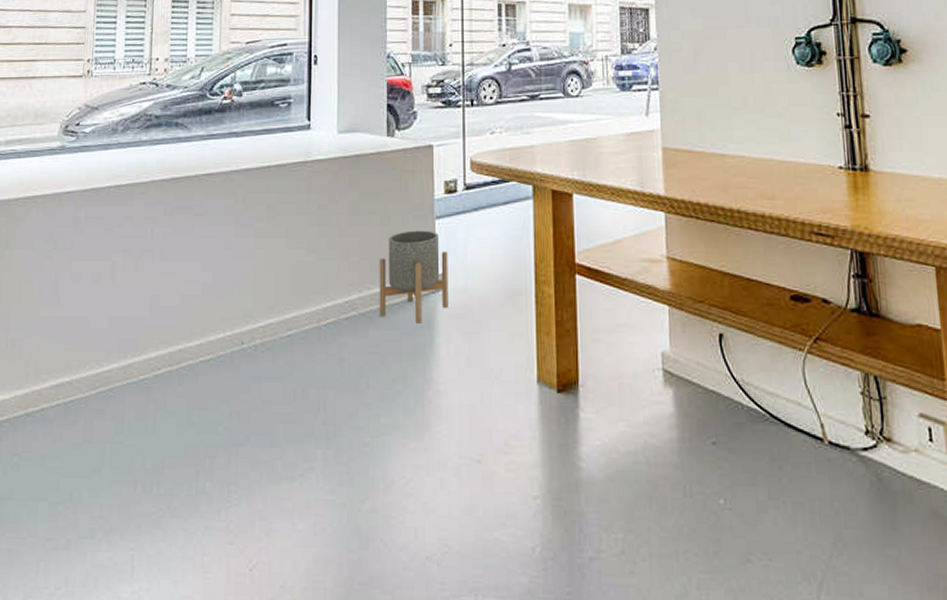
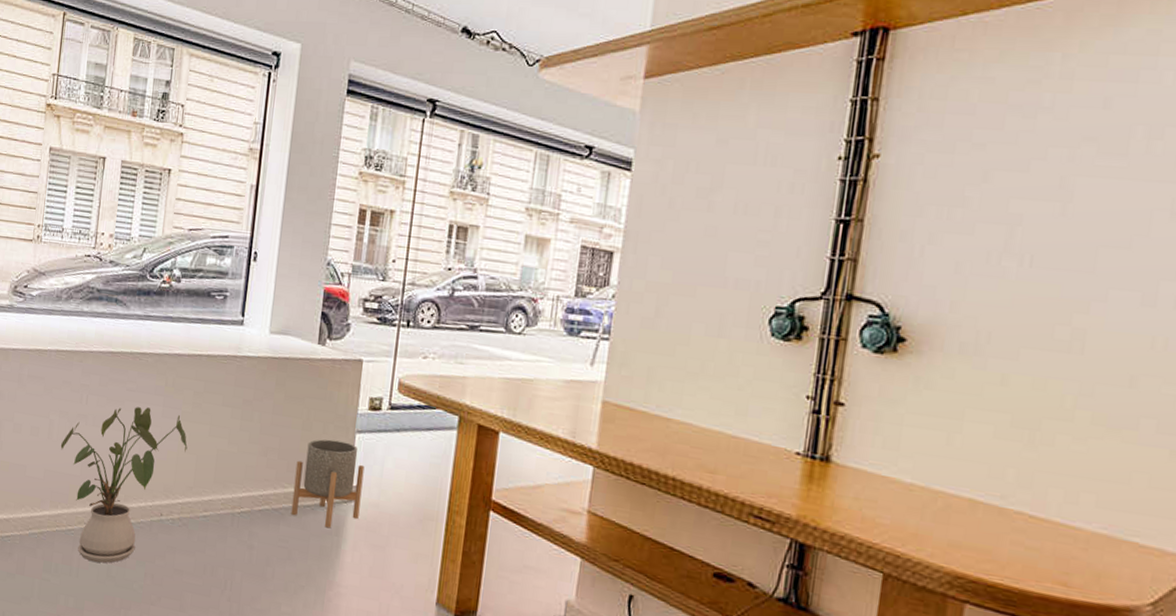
house plant: none [125,230,264,412] -> present [60,407,188,563]

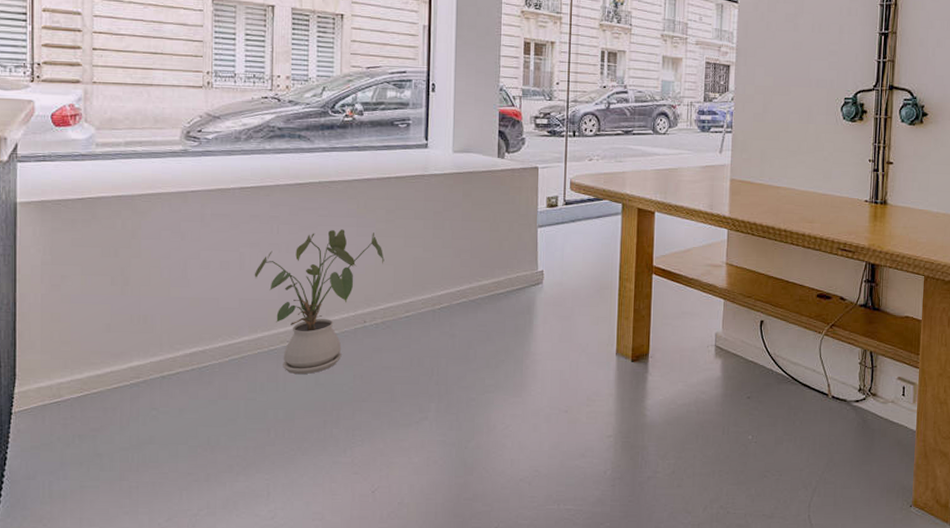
planter: present [291,439,365,529] -> none [486,236,548,309]

